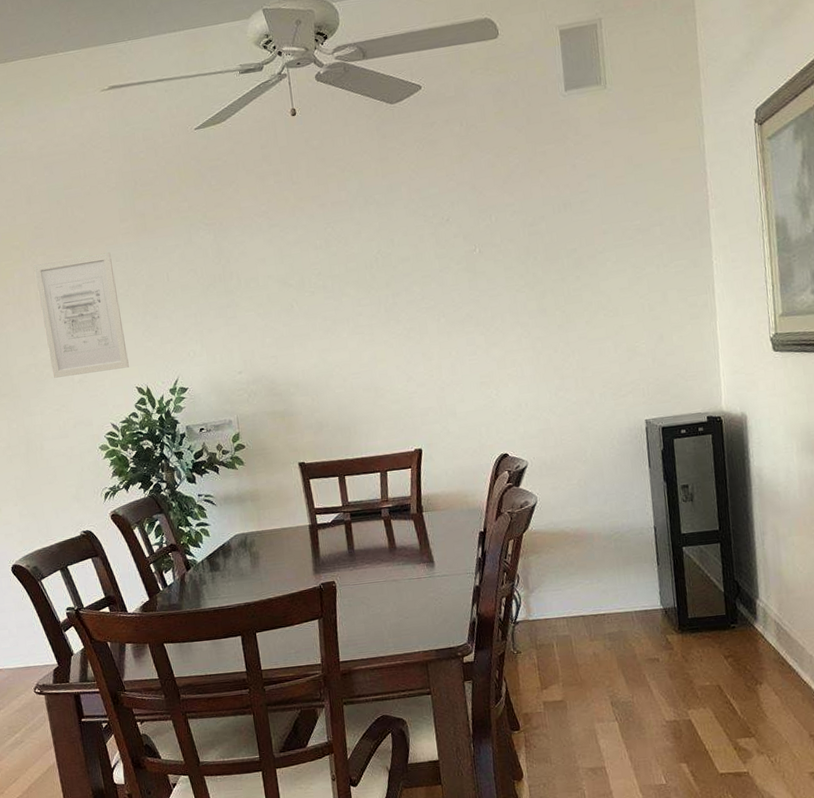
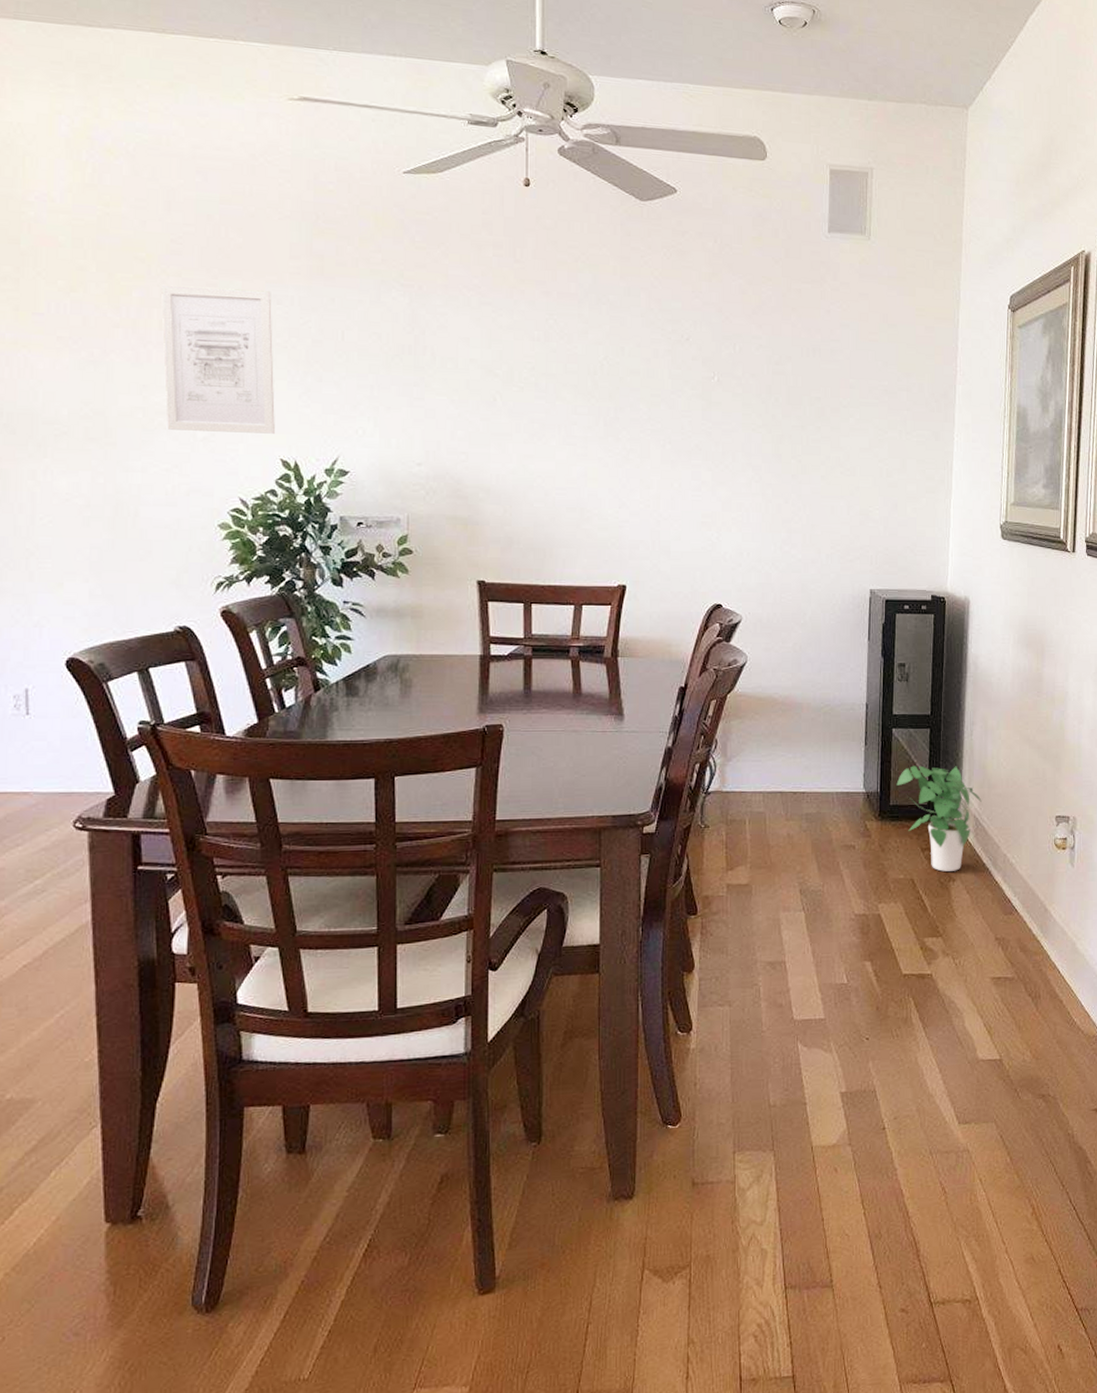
potted plant: none [692,575,781,676] -> present [896,765,982,872]

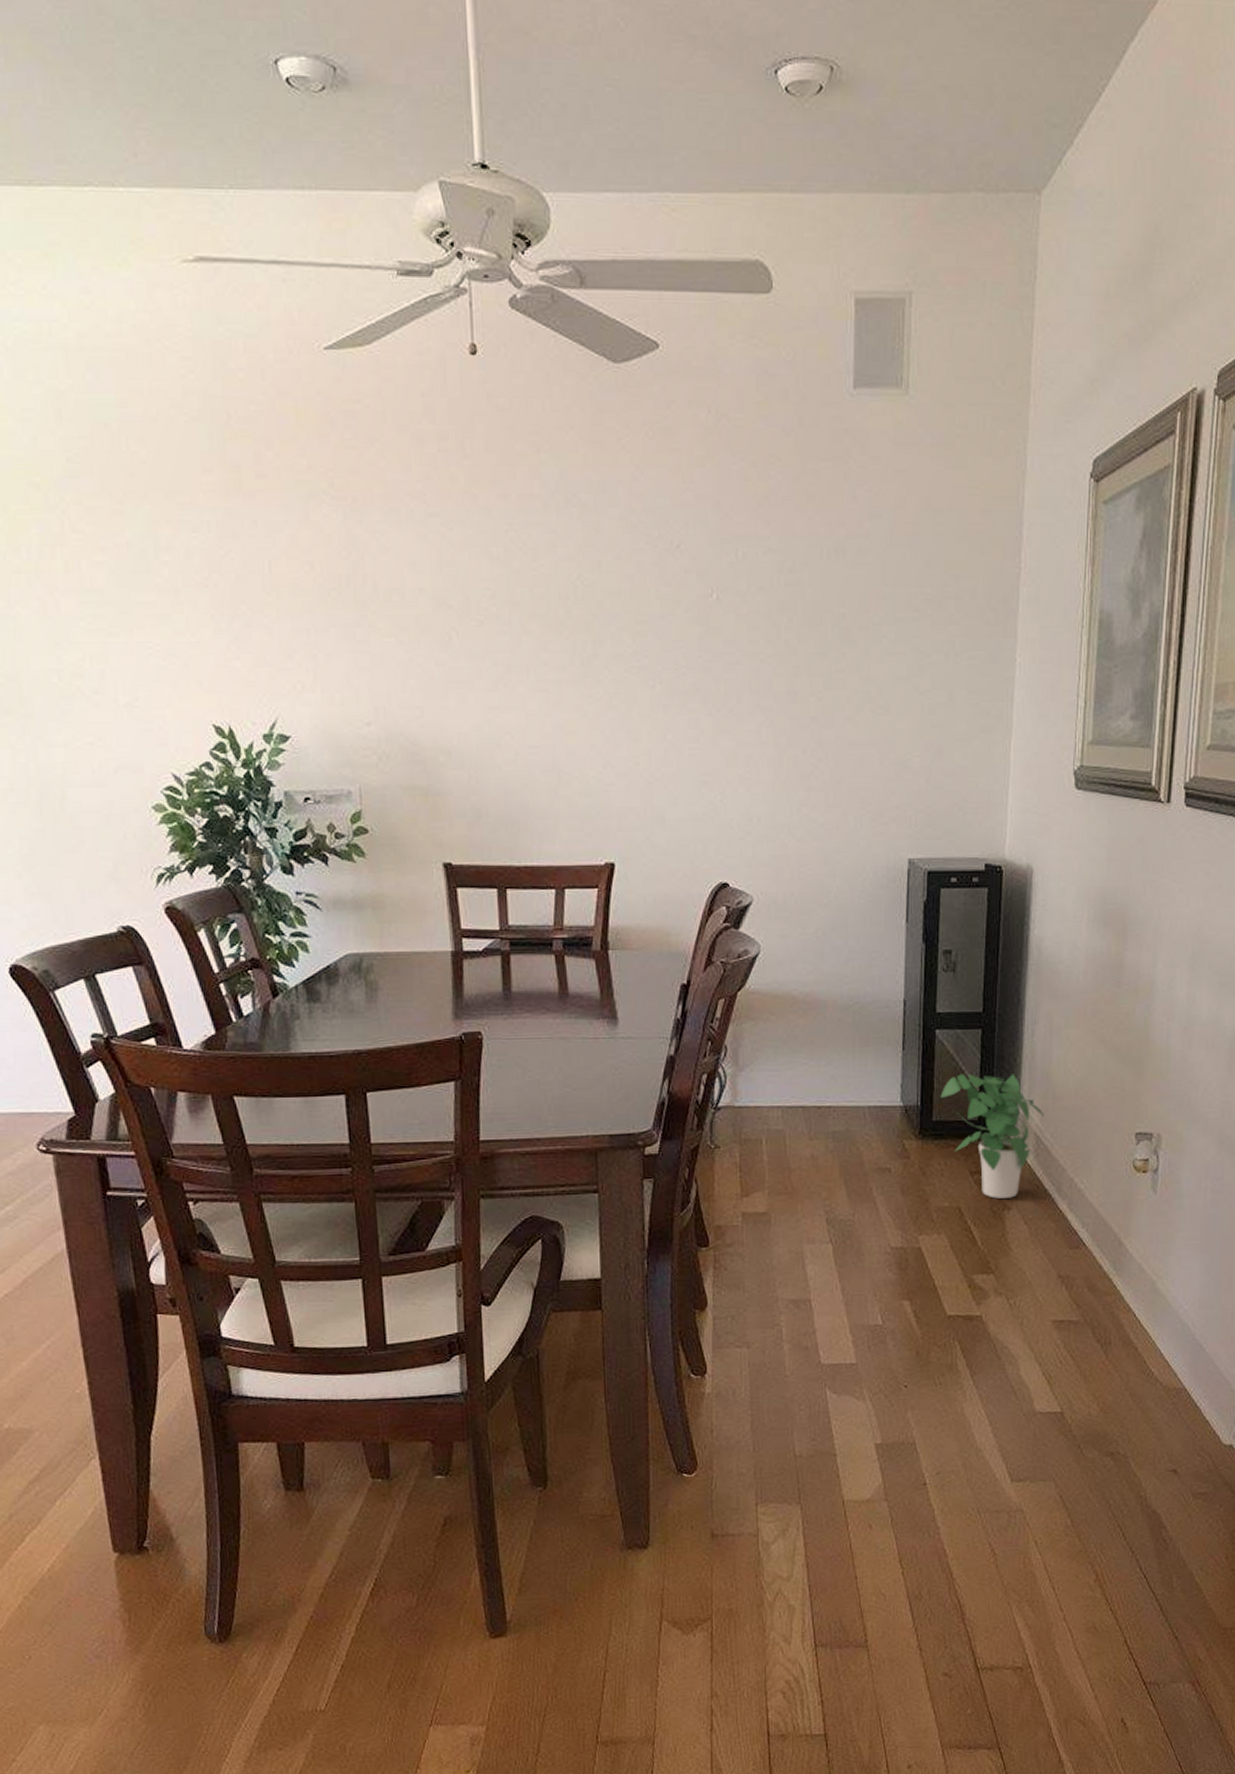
wall art: present [161,284,275,434] -> none [62,516,204,695]

